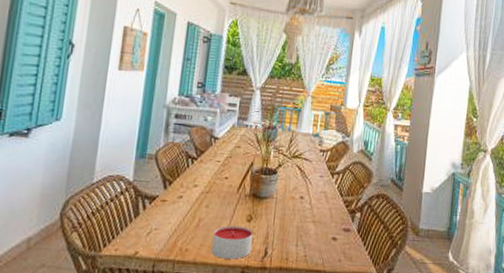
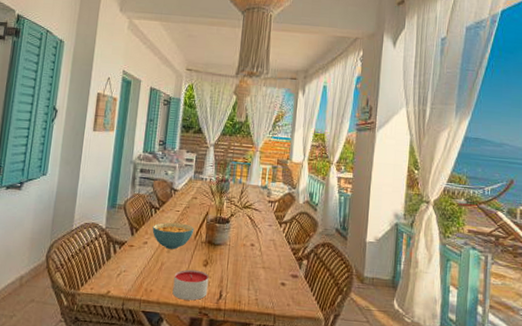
cereal bowl: none [188,174,237,204] -> present [152,222,195,249]

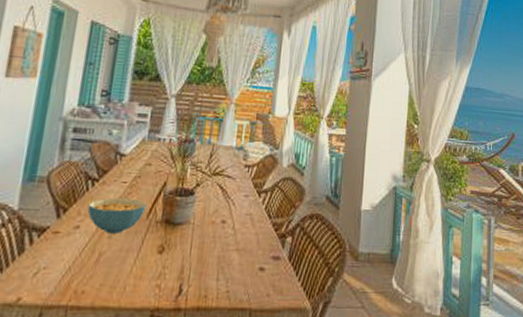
candle: present [172,269,209,301] -> none [113,259,165,300]

